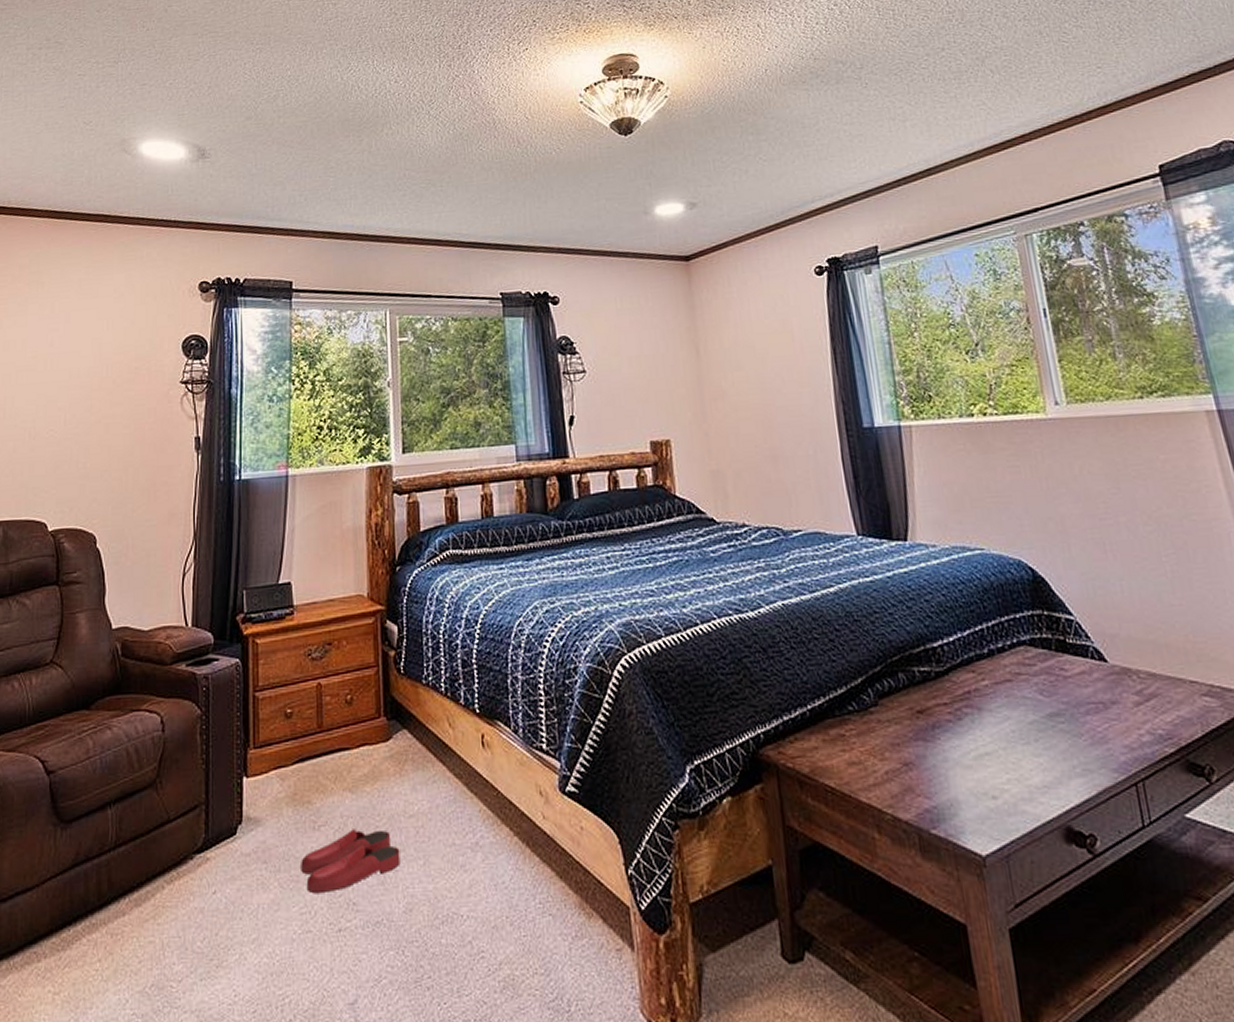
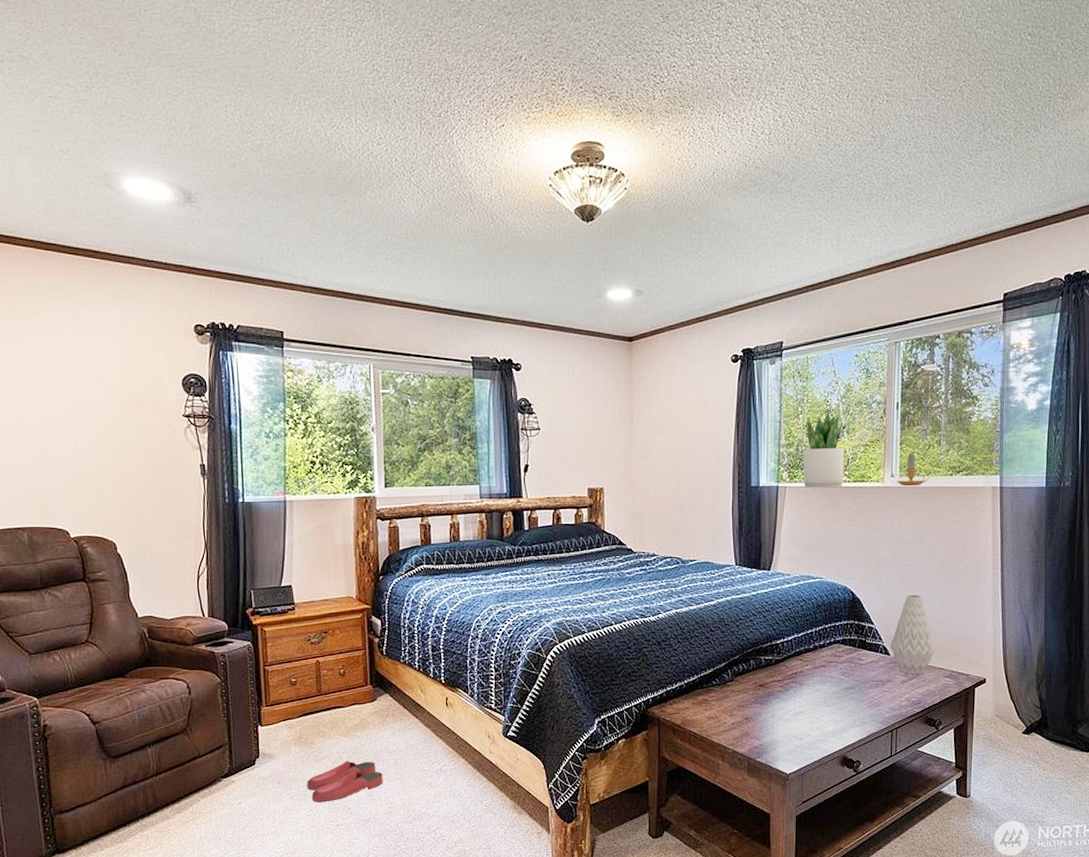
planter: none [923,324,989,426] -> present [803,410,845,488]
candle: none [1065,371,1110,417] -> present [897,453,929,486]
vase: none [1104,569,1178,693] -> present [890,595,936,675]

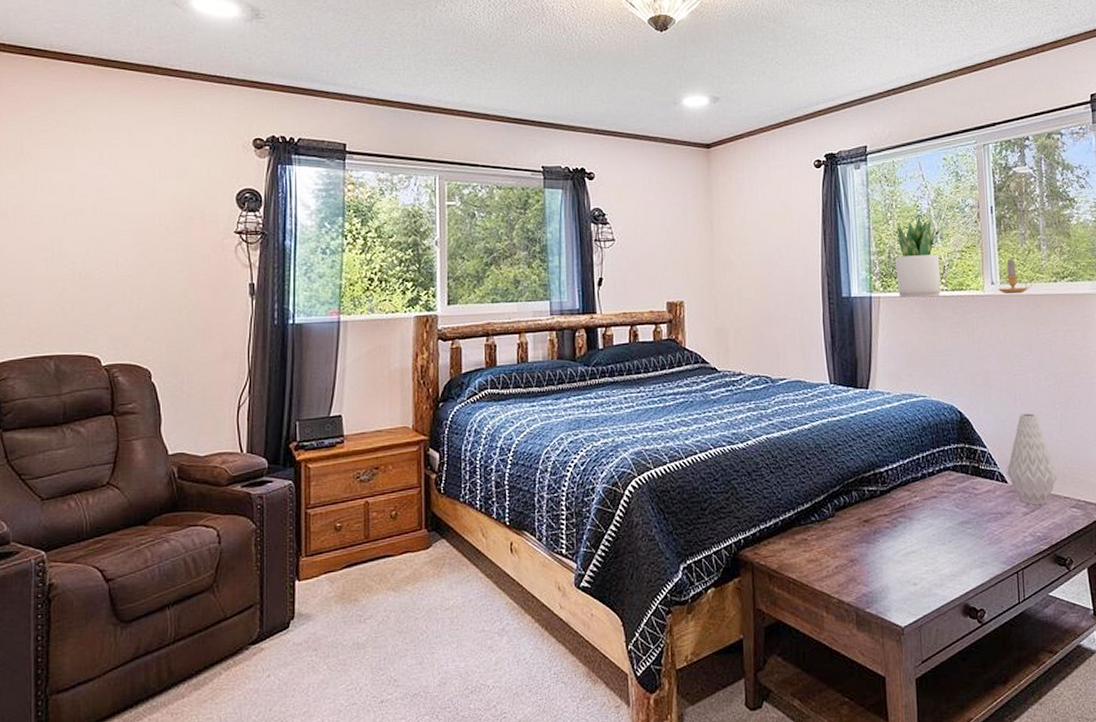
slippers: present [307,760,383,802] -> none [348,621,437,673]

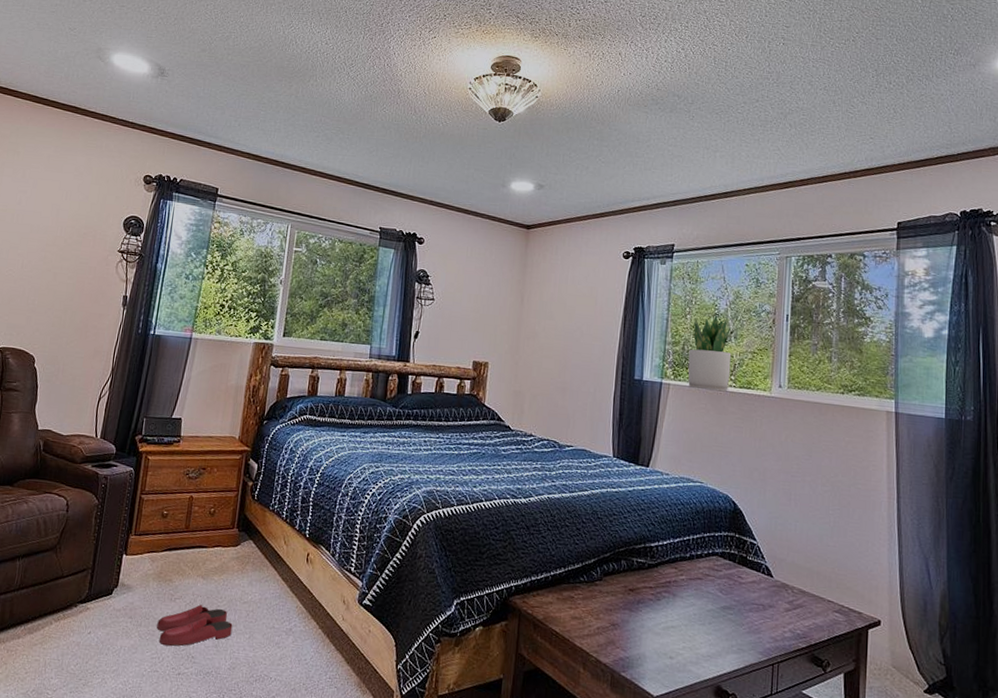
slippers: none [348,621,437,673] -> present [157,604,233,646]
candle: present [998,258,1032,294] -> none [785,365,819,400]
vase: present [1007,413,1058,506] -> none [773,513,824,605]

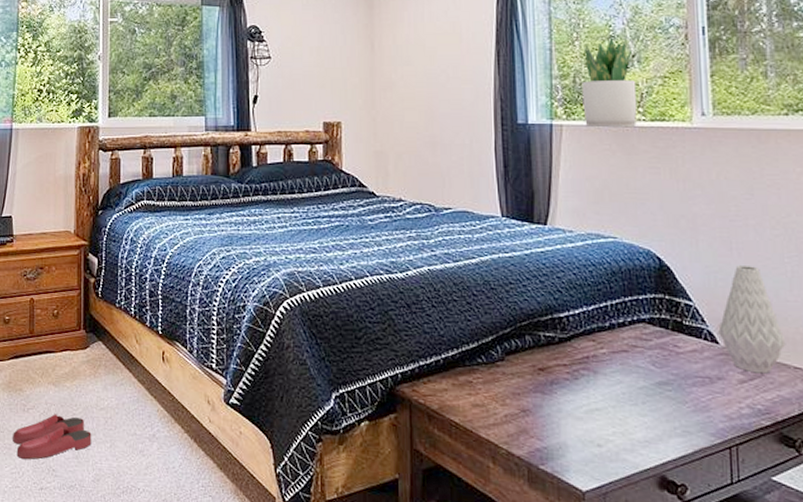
vase: none [773,513,824,605] -> present [718,266,786,374]

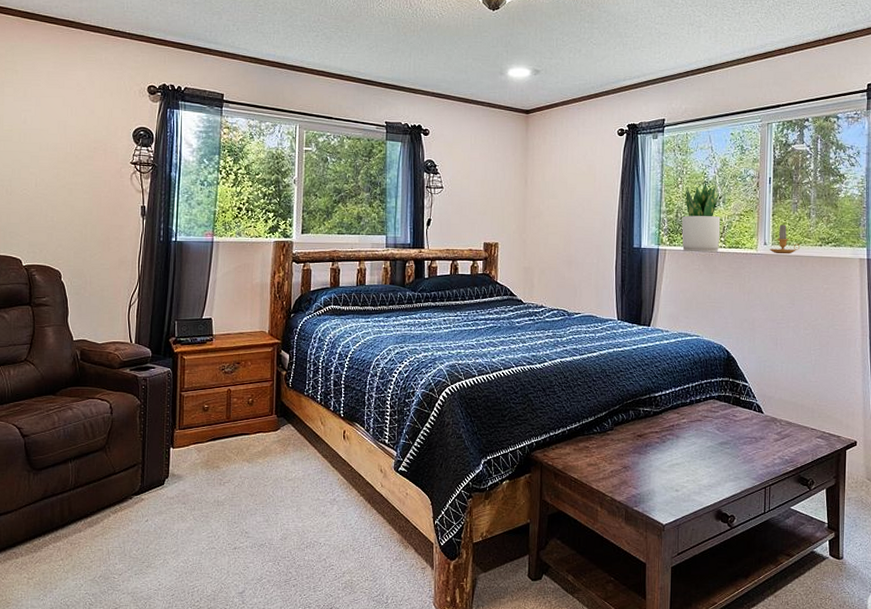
slippers: present [13,414,92,459] -> none [210,486,280,524]
candle: none [710,86,755,128] -> present [770,223,800,254]
vase: present [718,266,786,374] -> none [763,356,808,434]

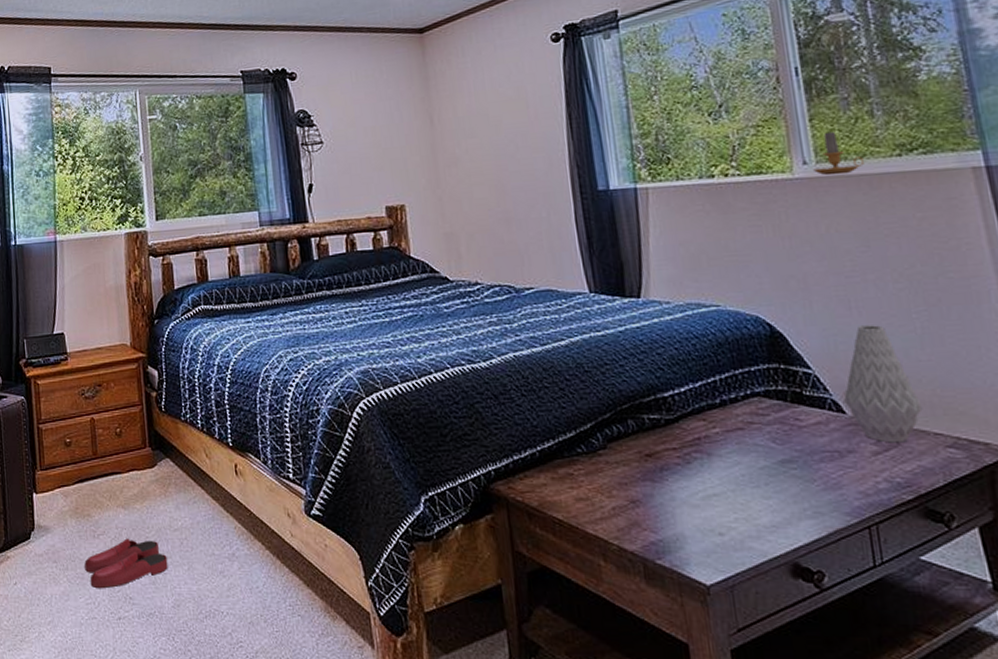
slippers: none [210,486,280,524] -> present [84,538,168,588]
planter: present [681,182,721,252] -> none [663,86,731,187]
vase: none [763,356,808,434] -> present [843,325,923,443]

